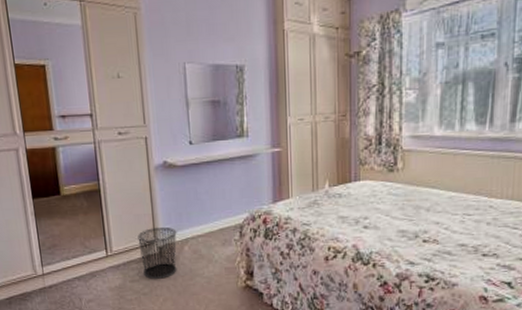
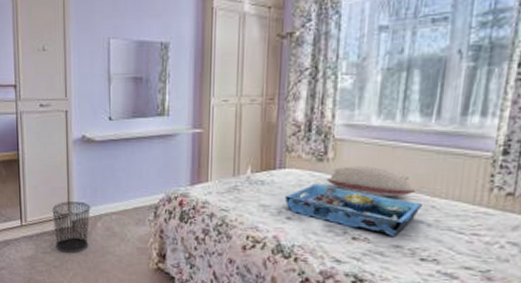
serving tray: none [360,193,481,237] -> present [284,183,422,238]
pillow: none [397,173,474,202] -> present [326,166,415,198]

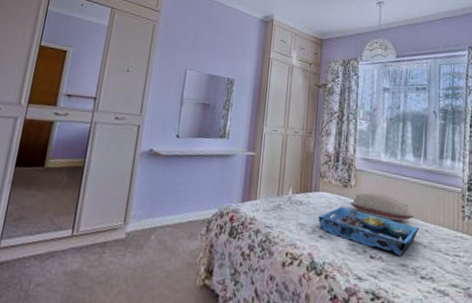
waste bin: present [52,200,91,253] -> none [103,211,148,268]

